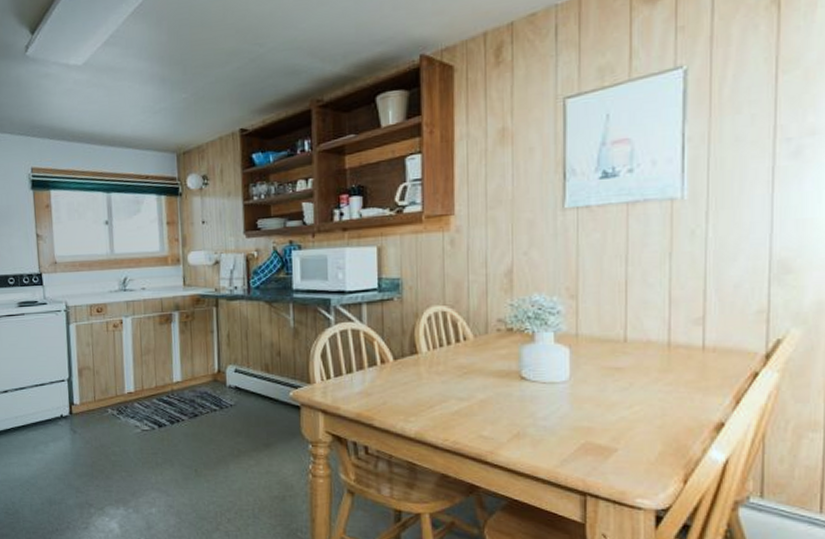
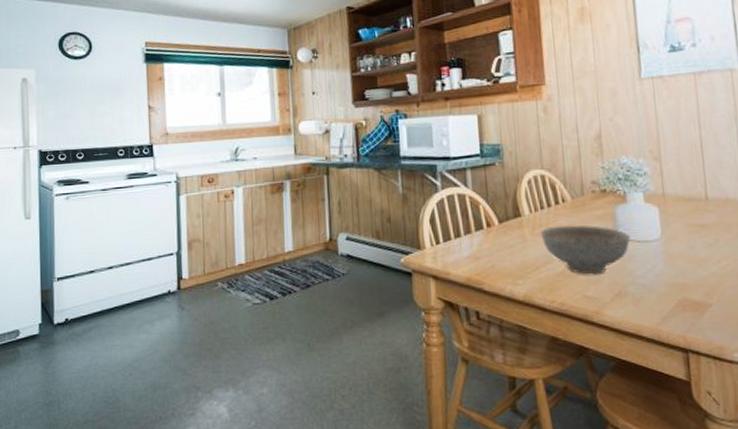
decorative bowl: none [438,364,536,415] -> present [541,225,631,275]

